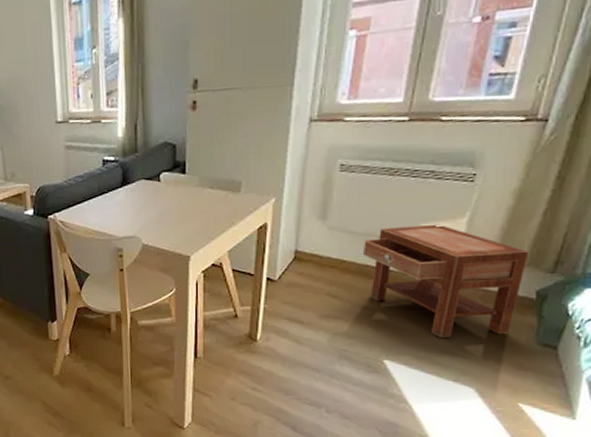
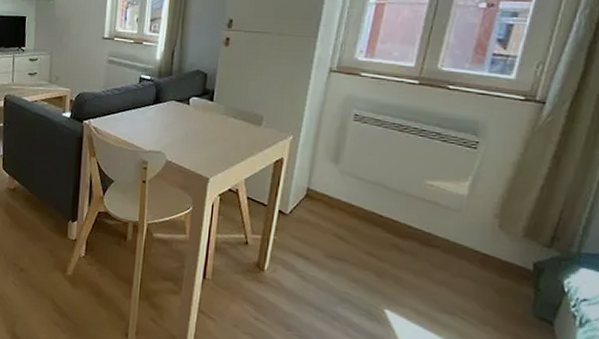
nightstand: present [362,224,530,338] -> none [369,179,527,302]

